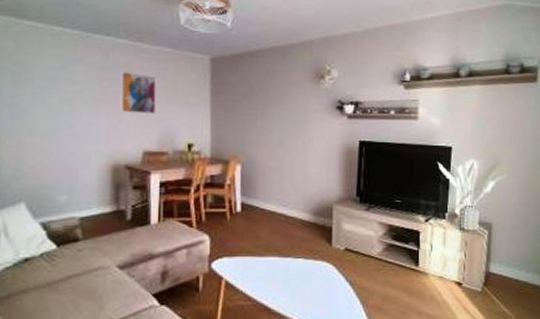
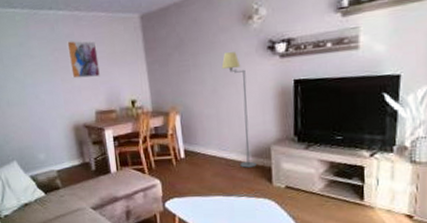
floor lamp: none [290,107,317,227] -> present [221,52,257,168]

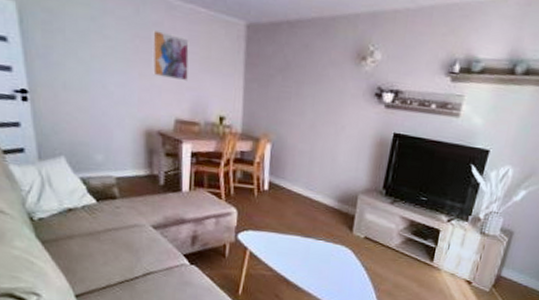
floor lamp: present [221,52,257,168] -> none [324,89,349,213]

